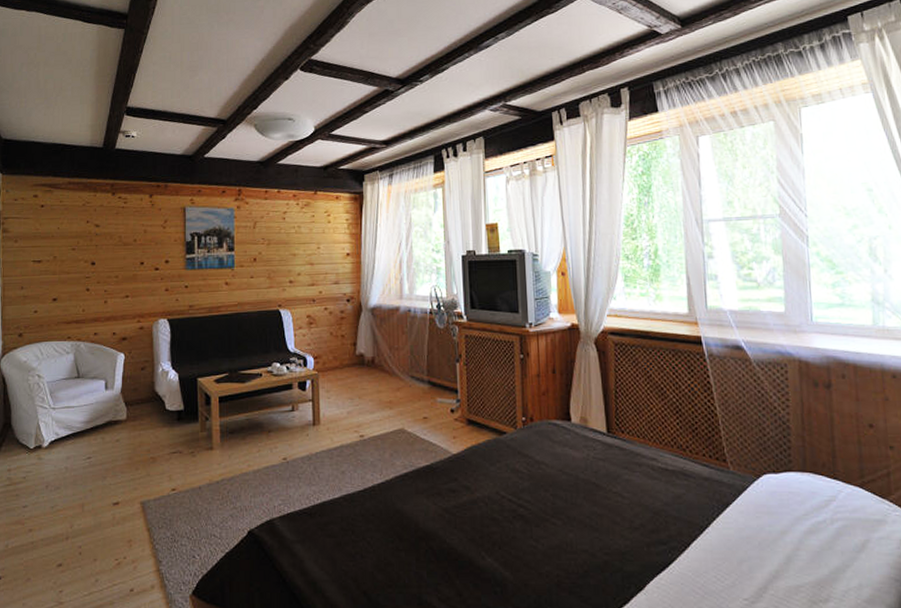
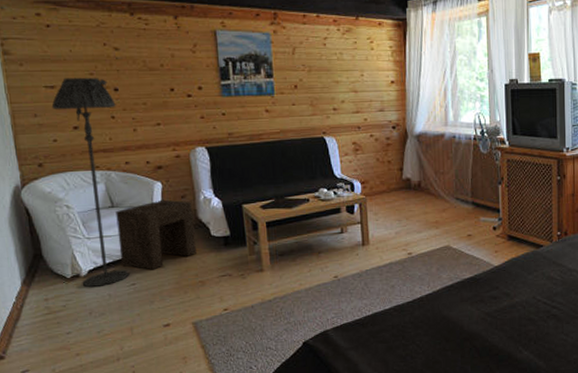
floor lamp: none [36,252,92,459] -> present [51,77,130,287]
stool: none [80,371,151,444] -> present [116,199,196,270]

